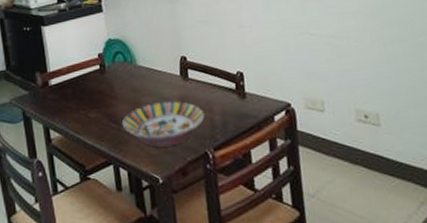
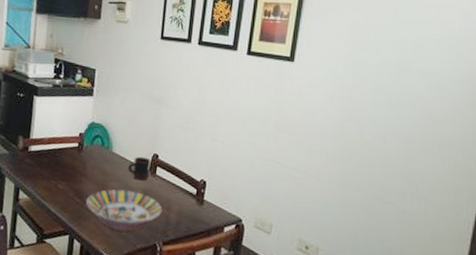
mug: none [157,62,183,89] -> present [128,156,151,181]

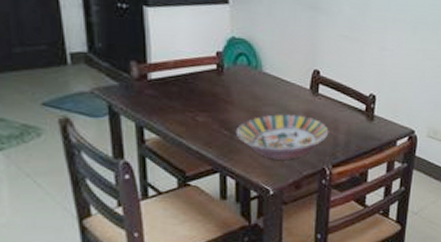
mug: present [128,156,151,181] -> none [284,74,312,102]

